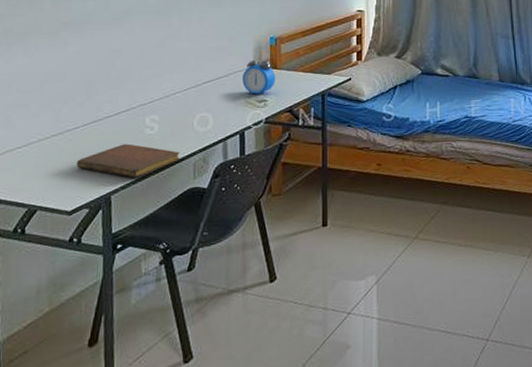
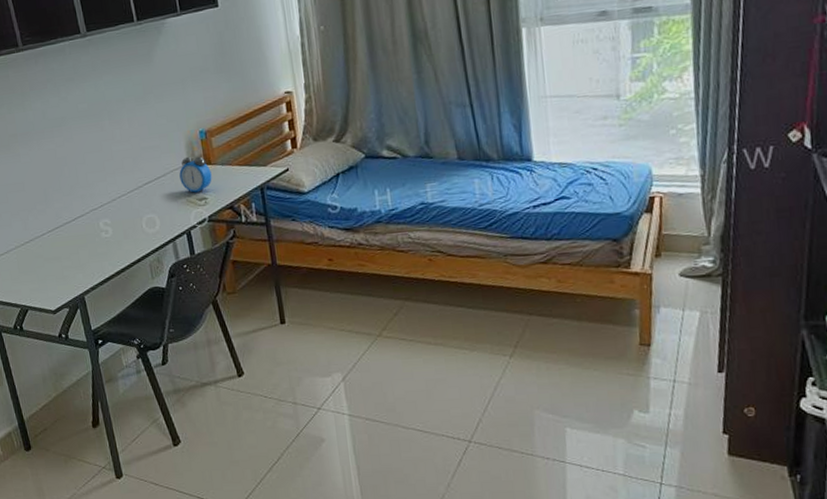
notebook: present [76,143,180,178] -> none [50,247,136,280]

